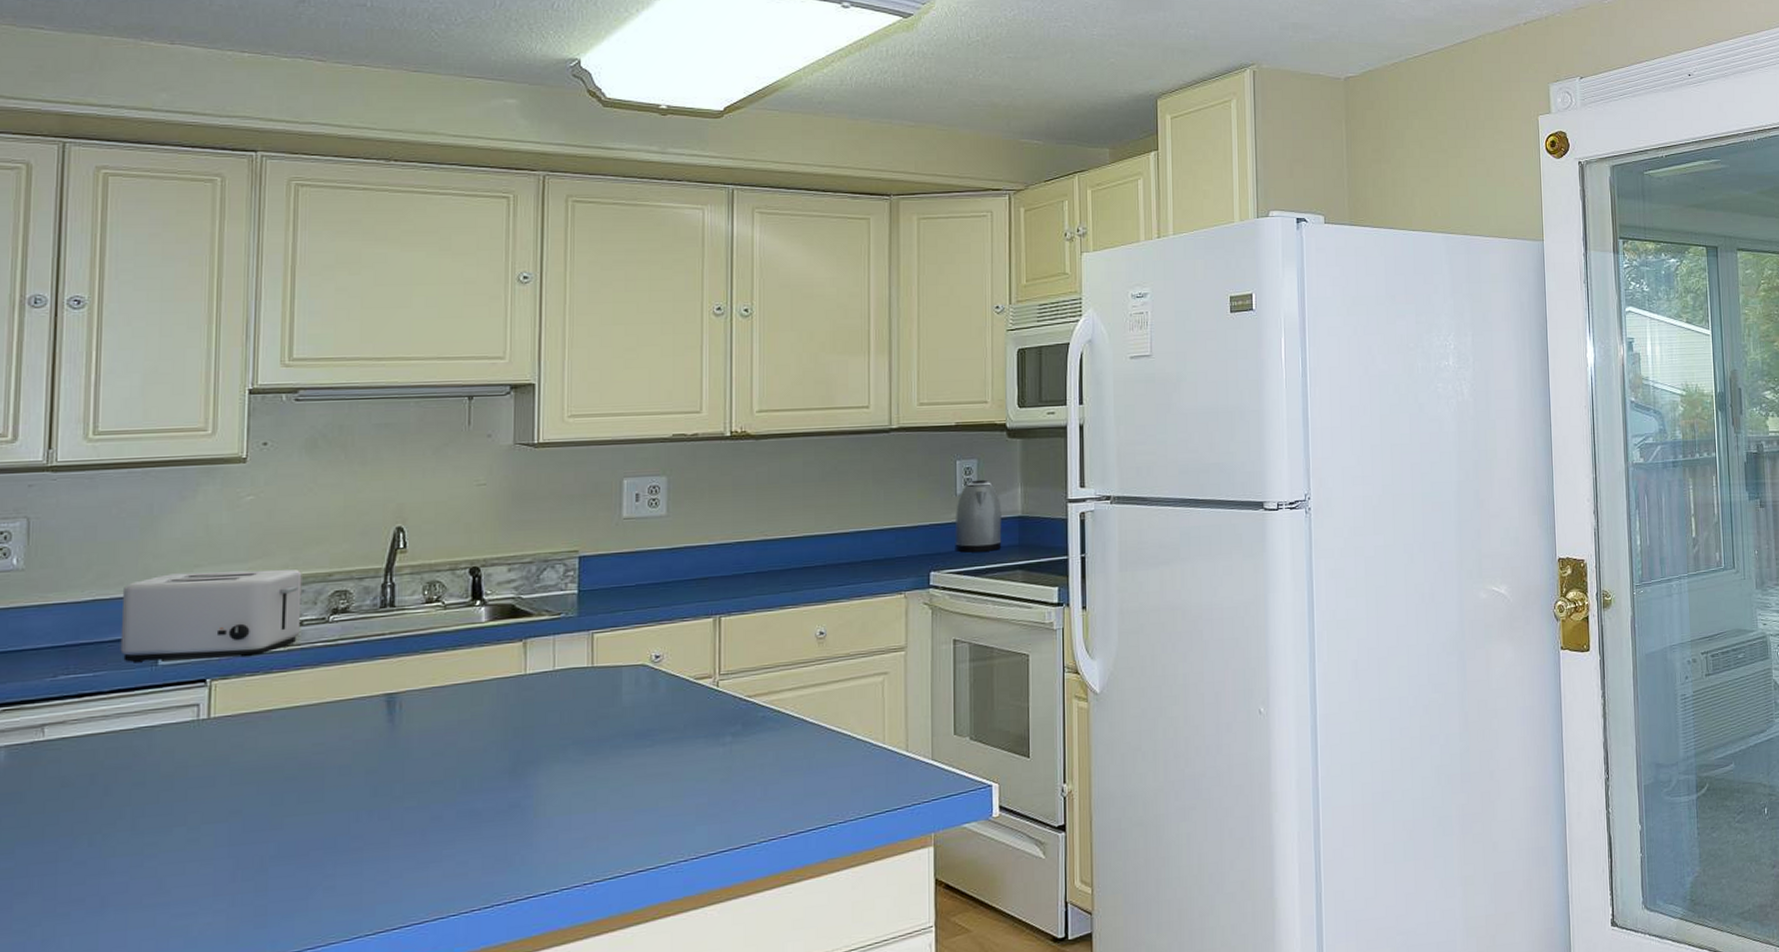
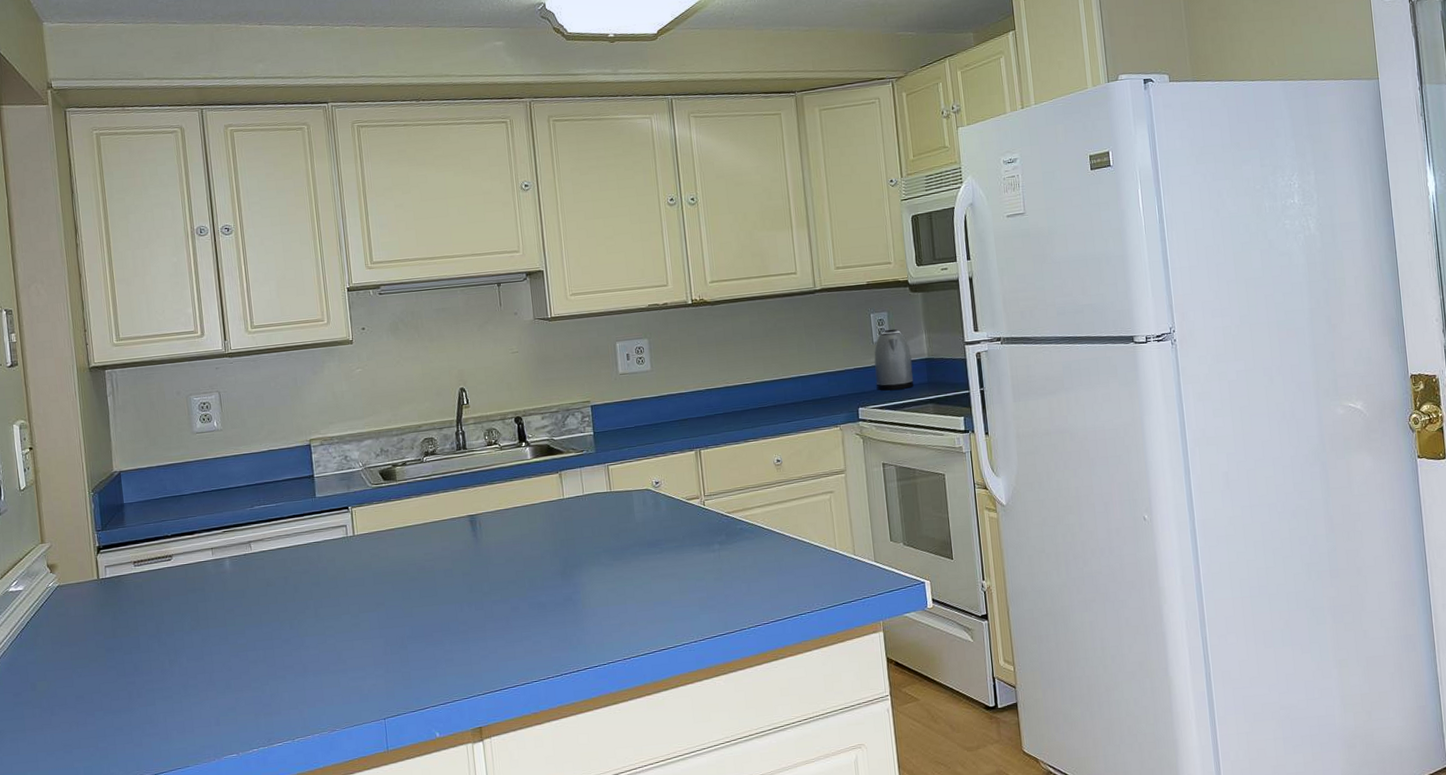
toaster: present [120,569,302,662] -> none [286,423,406,495]

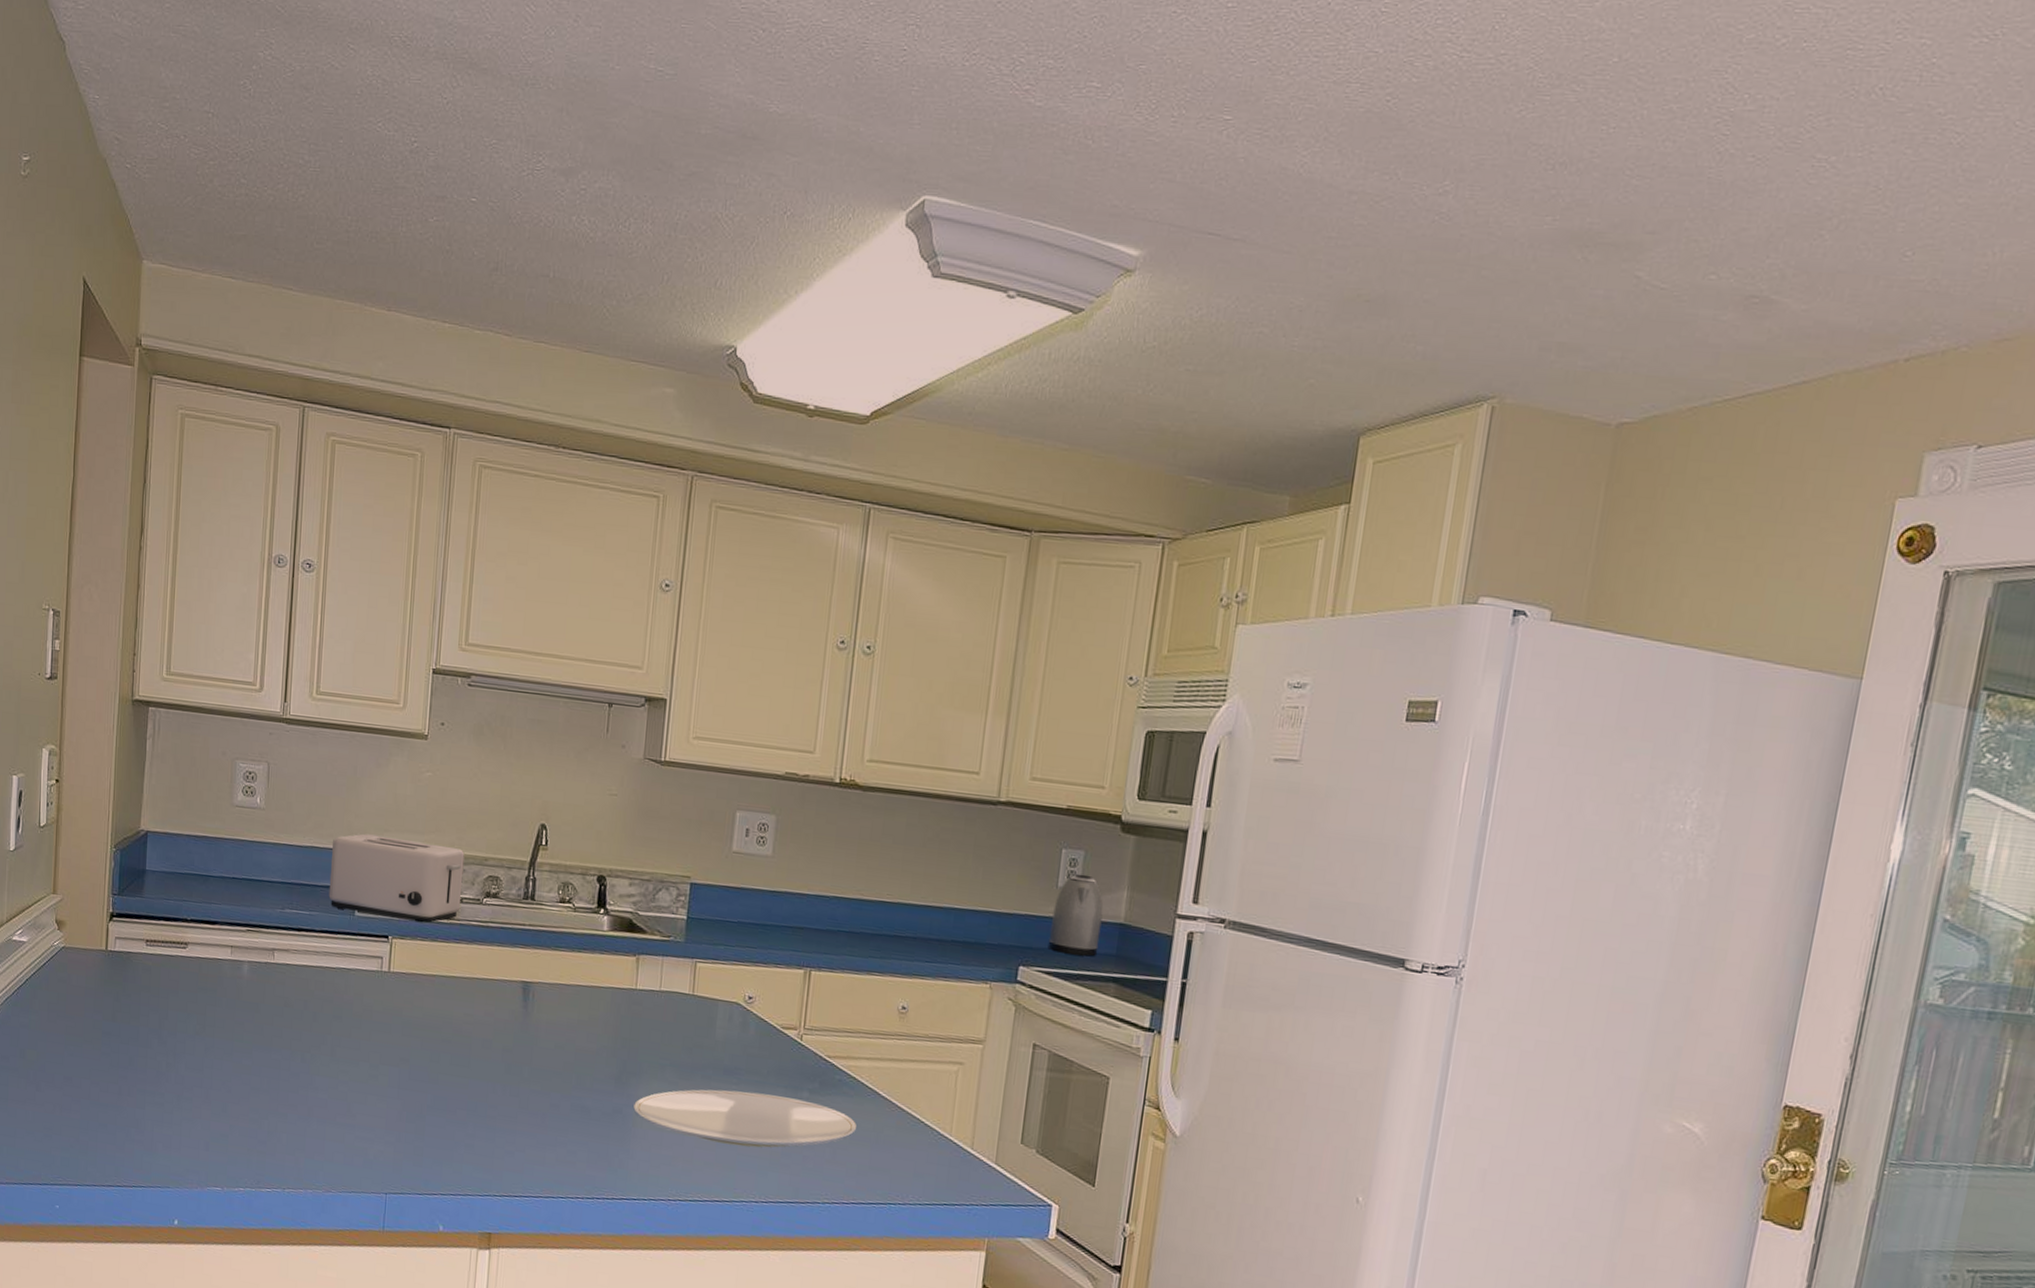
toaster: none [286,423,406,495] -> present [328,833,465,923]
plate: none [580,551,762,604] -> present [633,1089,856,1148]

